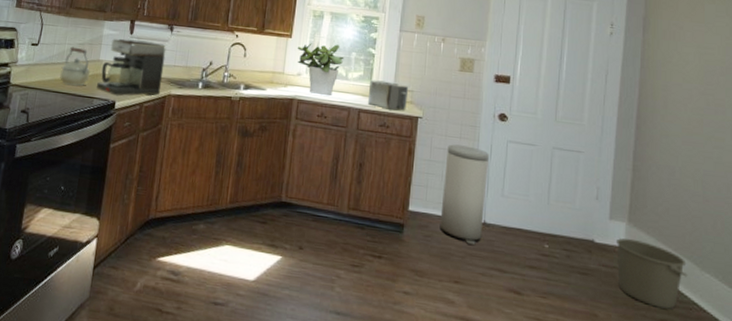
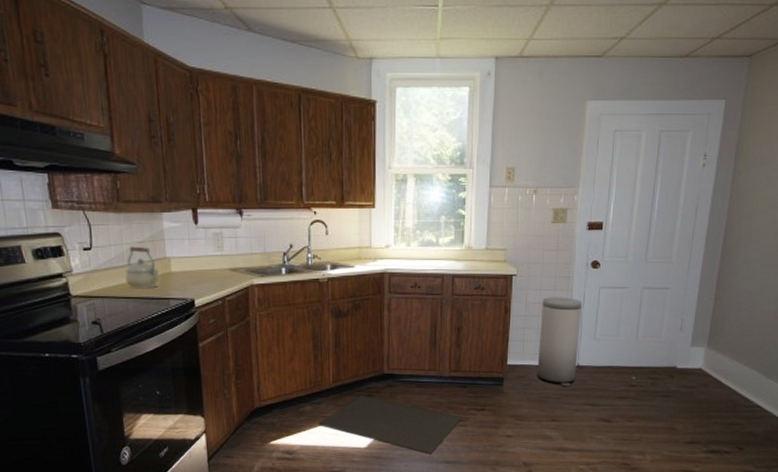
coffee maker: present [96,38,167,96] -> none [169,230,242,294]
floor mat: none [208,221,358,300] -> present [318,395,462,454]
potted plant: present [298,43,344,97] -> none [383,209,433,266]
toaster: present [367,80,409,112] -> none [460,242,502,272]
bucket: present [615,238,688,309] -> none [695,360,755,414]

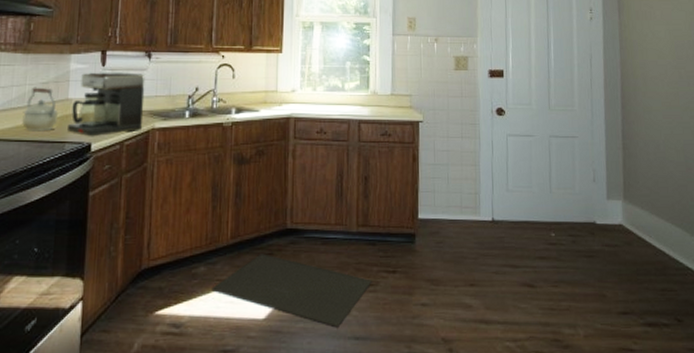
coffee maker: none [169,230,242,294] -> present [66,72,146,137]
pedal bin: present [537,297,583,386] -> none [450,145,492,244]

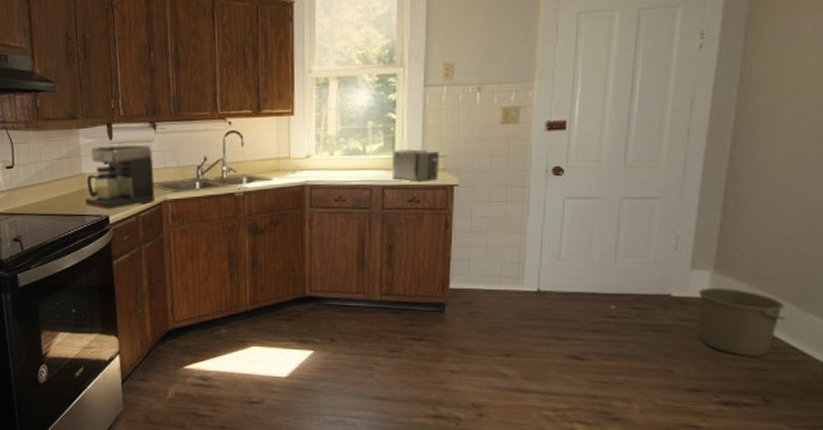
kettle: present [22,87,59,133] -> none [43,163,76,207]
floor mat: present [211,254,372,328] -> none [234,319,396,388]
toaster: none [366,88,407,118] -> present [391,149,440,183]
bucket: none [614,215,680,278] -> present [697,287,786,356]

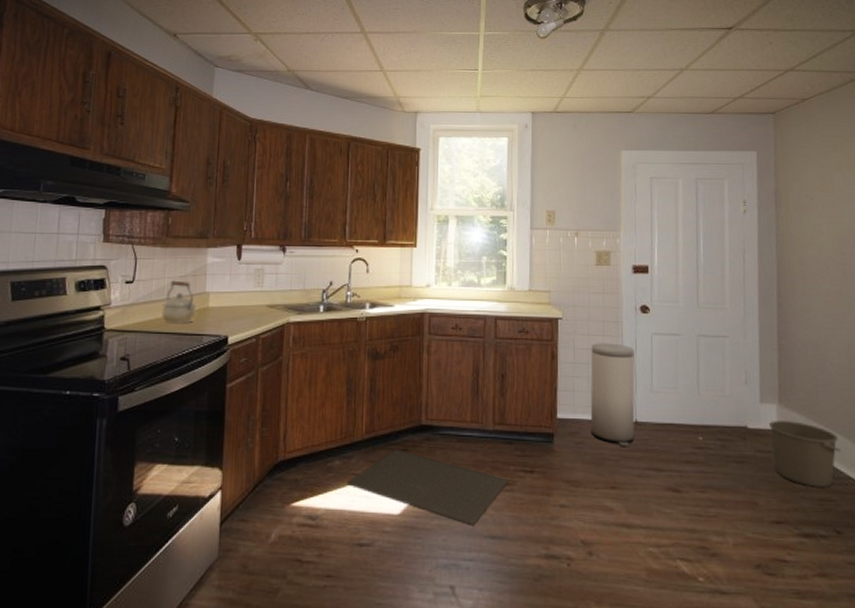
kettle: none [43,163,76,207] -> present [162,280,197,326]
coffee maker: present [84,144,155,210] -> none [204,266,280,330]
floor mat: none [234,319,396,388] -> present [346,449,509,526]
toaster: present [391,149,440,183] -> none [503,284,546,315]
pedal bin: none [486,210,543,315] -> present [590,343,636,446]

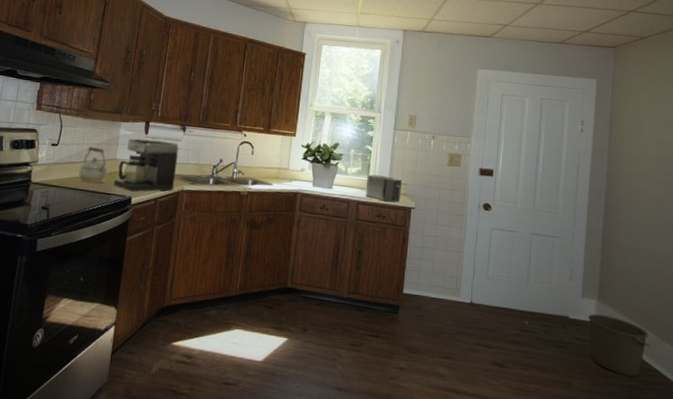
coffee maker: none [204,266,280,330] -> present [113,138,180,192]
floor mat: present [346,449,509,526] -> none [219,306,357,378]
potted plant: none [424,250,475,306] -> present [301,141,344,190]
toaster: none [503,284,546,315] -> present [365,174,403,203]
pedal bin: present [590,343,636,446] -> none [431,232,476,323]

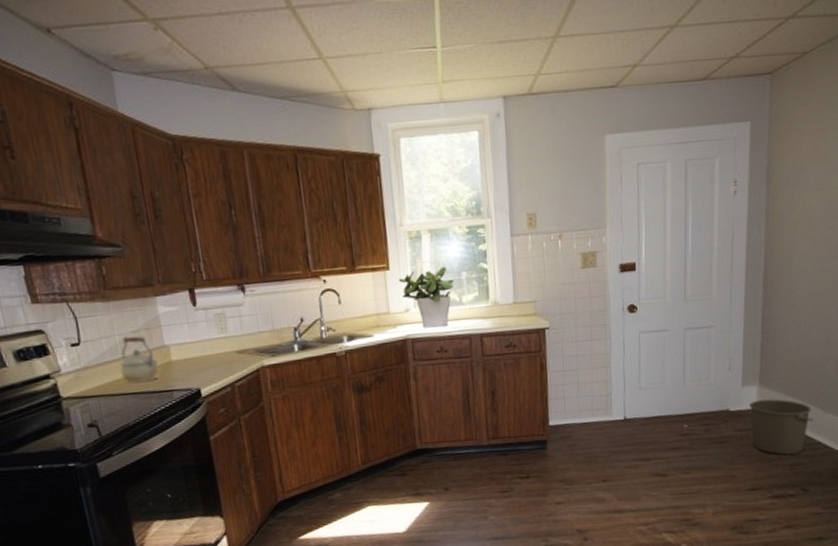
coffee maker: present [113,138,180,192] -> none [170,309,251,383]
toaster: present [365,174,403,203] -> none [487,296,531,329]

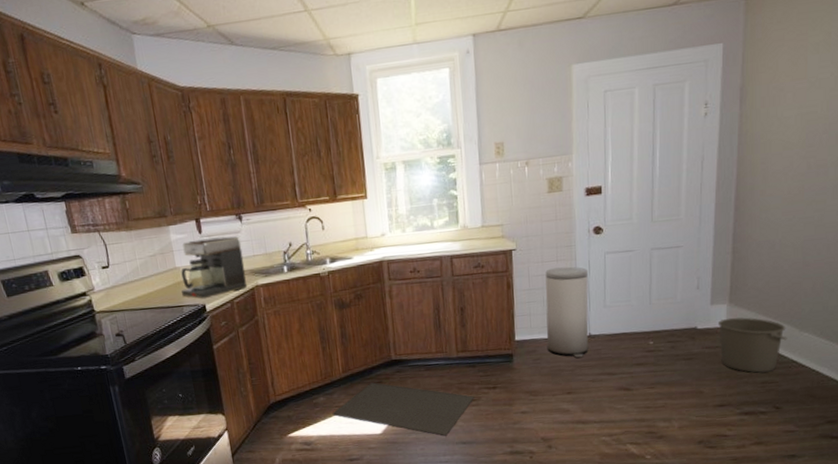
kettle: present [119,336,160,384] -> none [140,260,172,301]
coffee maker: none [170,309,251,383] -> present [181,236,247,299]
floor mat: none [349,474,507,532] -> present [332,382,474,436]
potted plant: present [399,266,455,329] -> none [376,194,426,252]
pedal bin: none [579,346,624,443] -> present [545,266,589,358]

